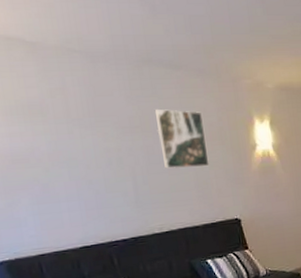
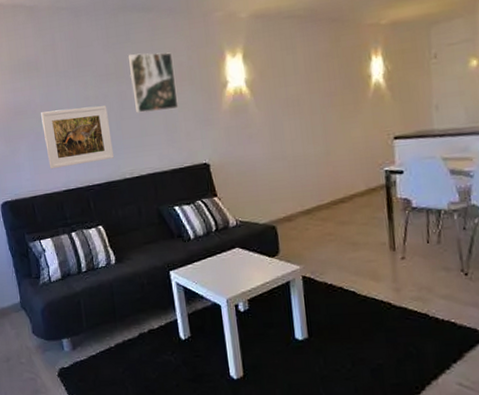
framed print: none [48,159,140,225] -> present [41,106,114,169]

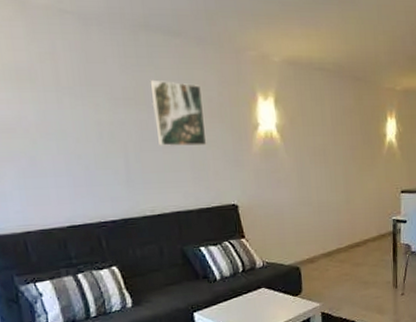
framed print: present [41,106,114,169] -> none [36,132,131,201]

